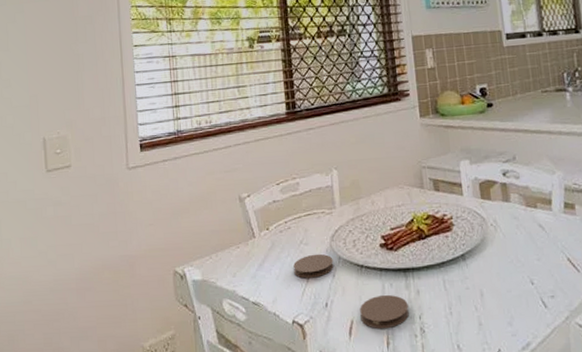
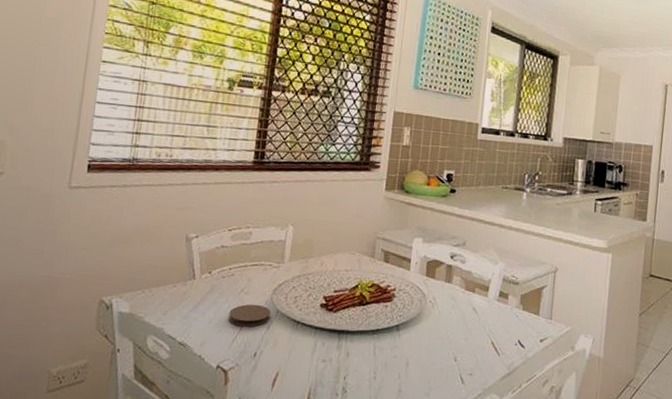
coaster: present [360,294,409,329] -> none [286,352,336,385]

